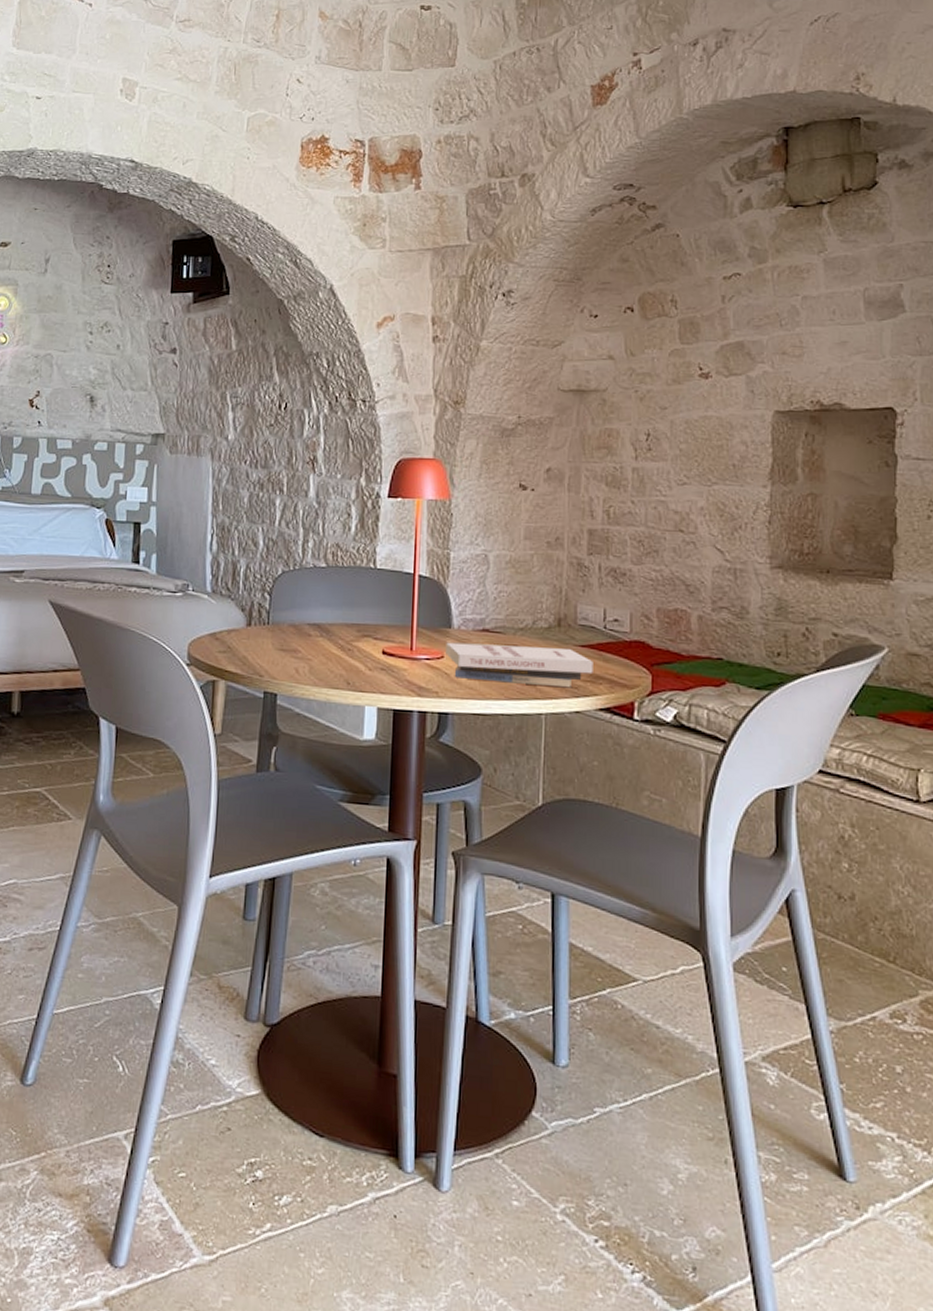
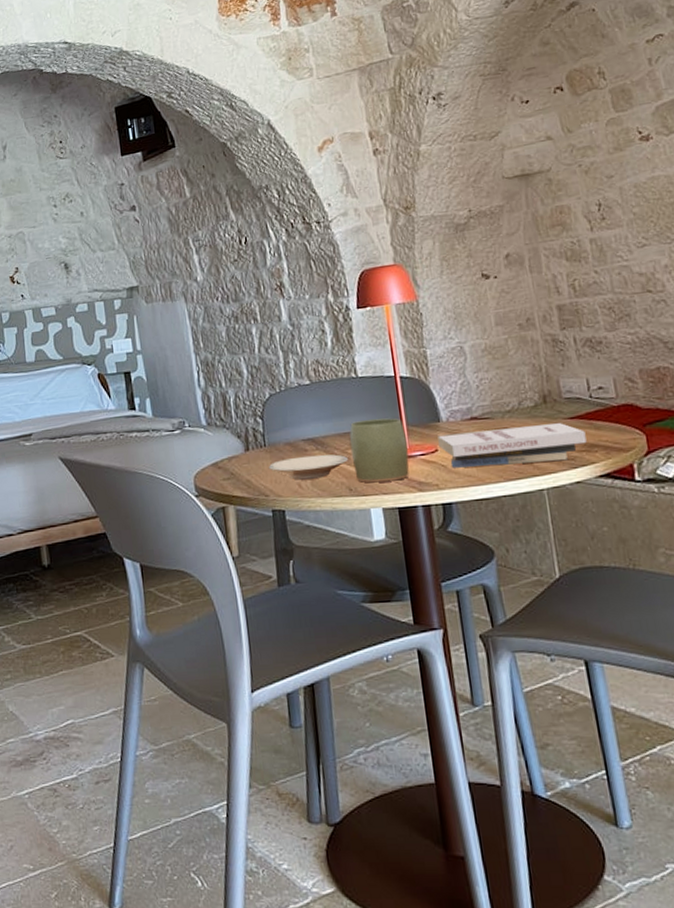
saucer: none [268,640,352,667] -> present [268,454,349,480]
mug: none [355,614,415,682] -> present [349,418,410,483]

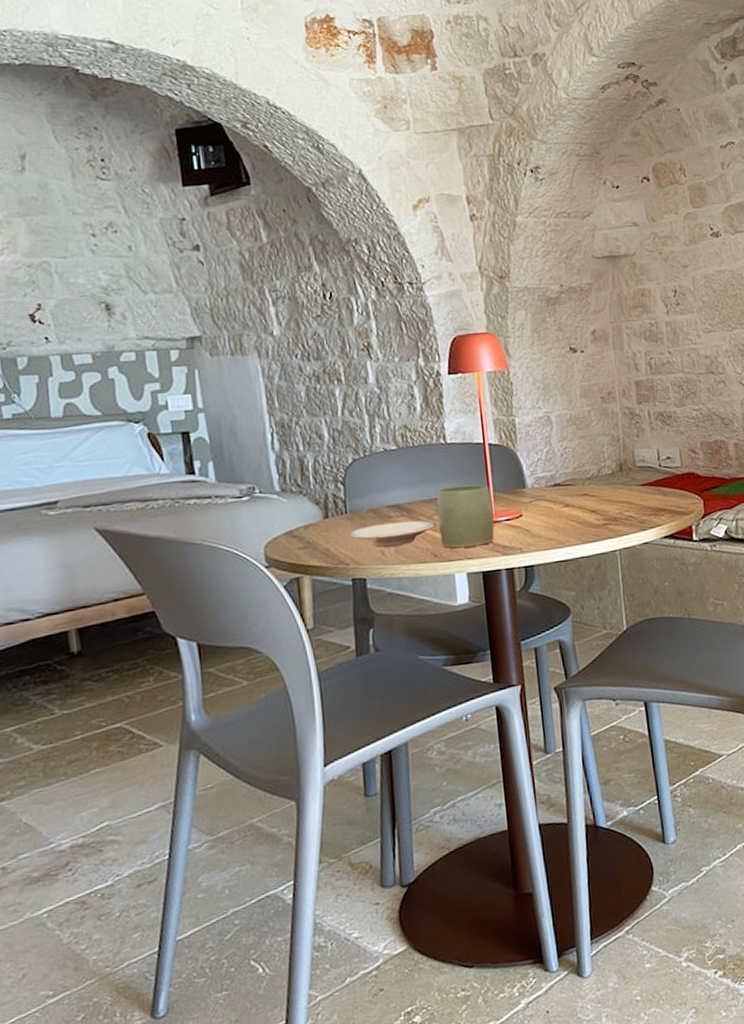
books: present [438,423,587,468] -> none [523,489,655,533]

